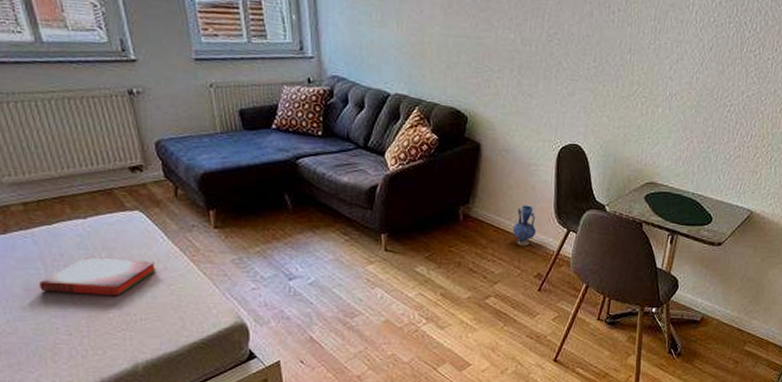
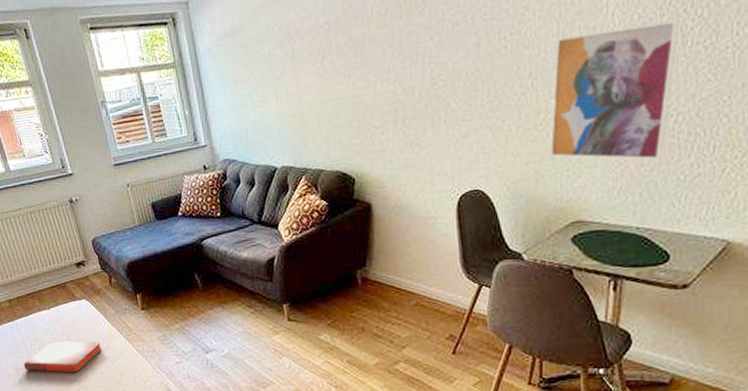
vase: present [512,205,537,246] -> none [415,262,443,306]
wall art: none [637,23,741,141] -> present [549,18,680,161]

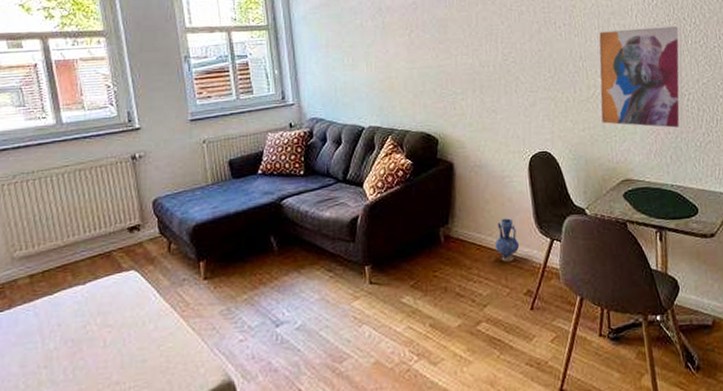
hardback book: present [24,341,103,373] -> none [35,322,148,367]
vase: none [415,262,443,306] -> present [495,218,520,262]

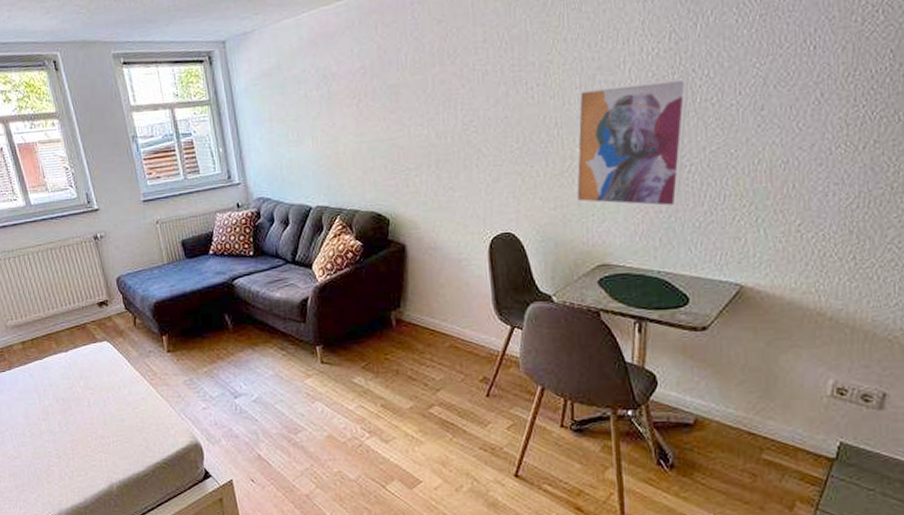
vase: present [495,218,520,262] -> none [449,303,477,348]

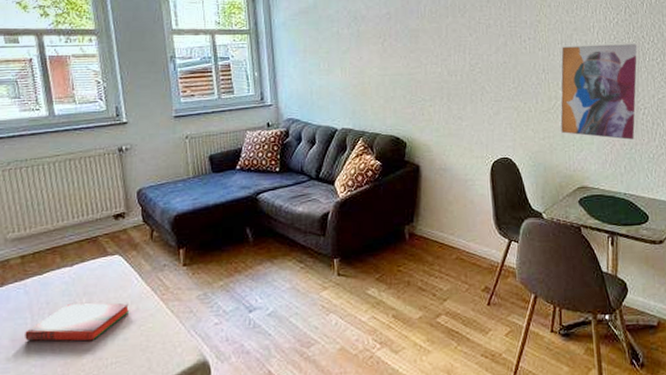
hardback book: none [35,386,124,421] -> present [25,303,130,341]

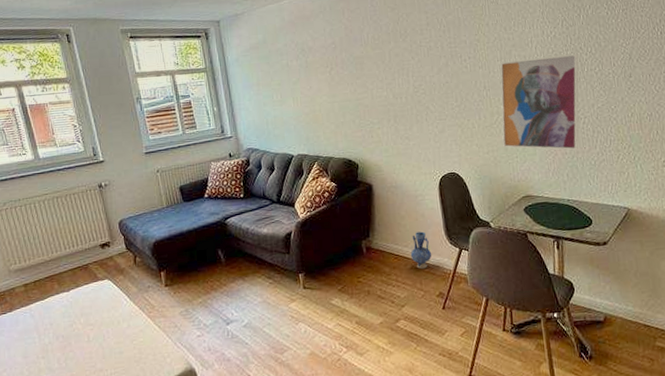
hardback book: present [25,303,130,341] -> none [35,321,123,358]
vase: none [456,219,480,260] -> present [410,231,432,269]

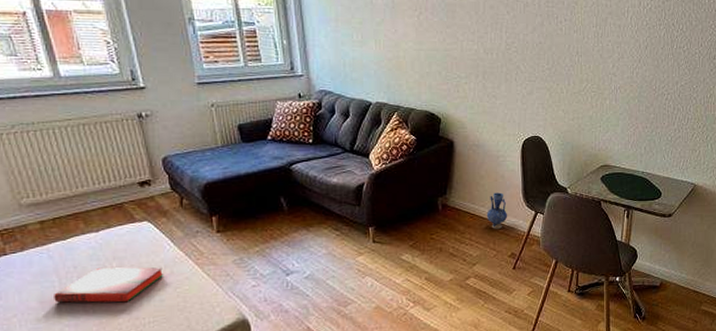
hardback book: none [35,321,123,358] -> present [54,267,164,303]
wall art: present [500,53,579,151] -> none [588,28,670,125]

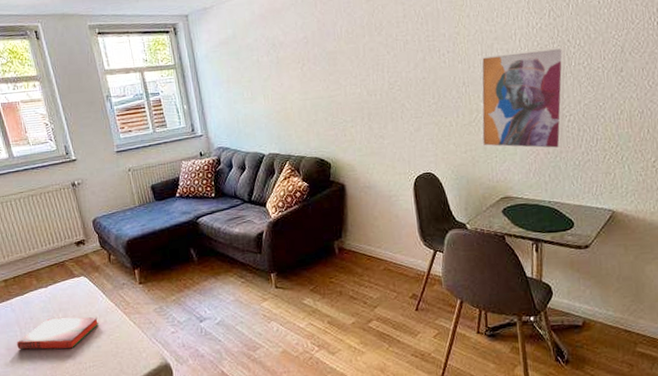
vase: present [486,192,508,229] -> none [383,232,406,270]
wall art: none [588,28,670,125] -> present [480,46,566,150]

